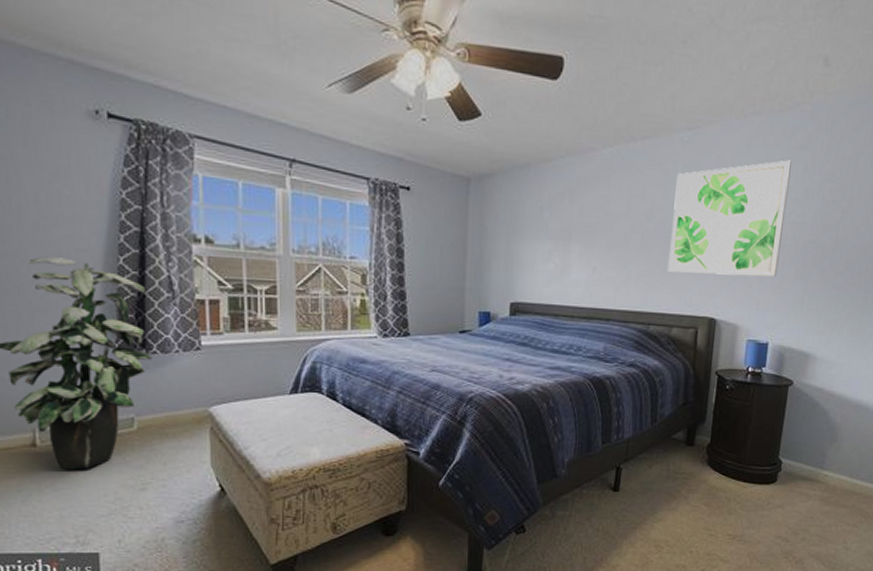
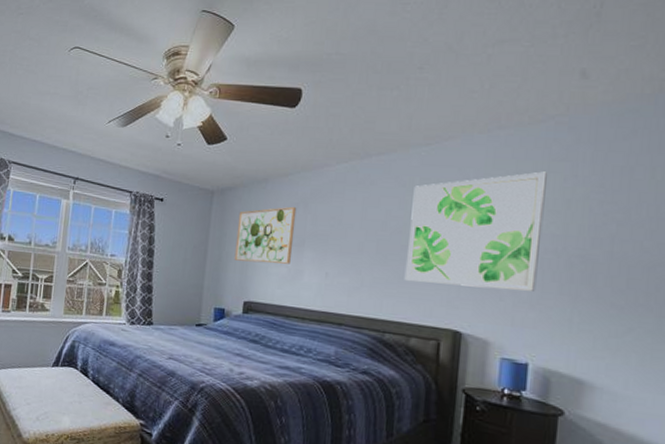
wall art: none [497,196,562,260] -> present [234,206,297,264]

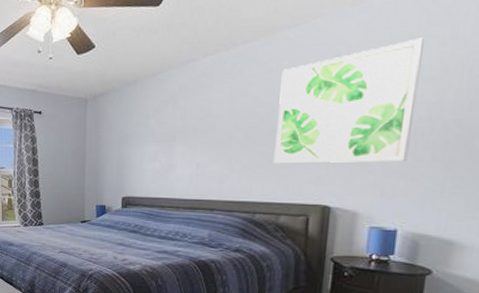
wall art: present [234,206,297,264] -> none [110,104,166,161]

